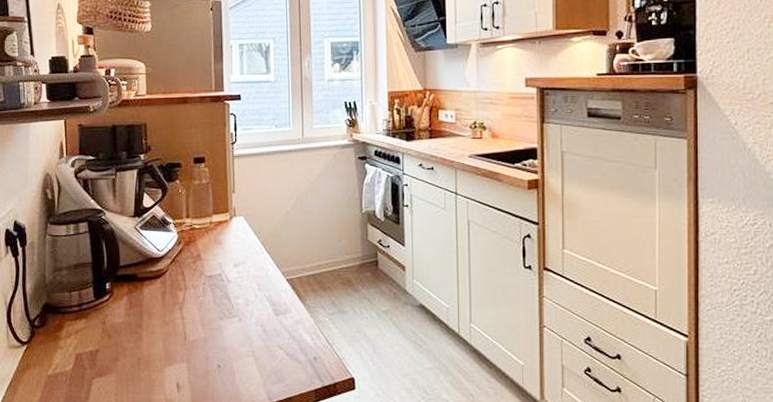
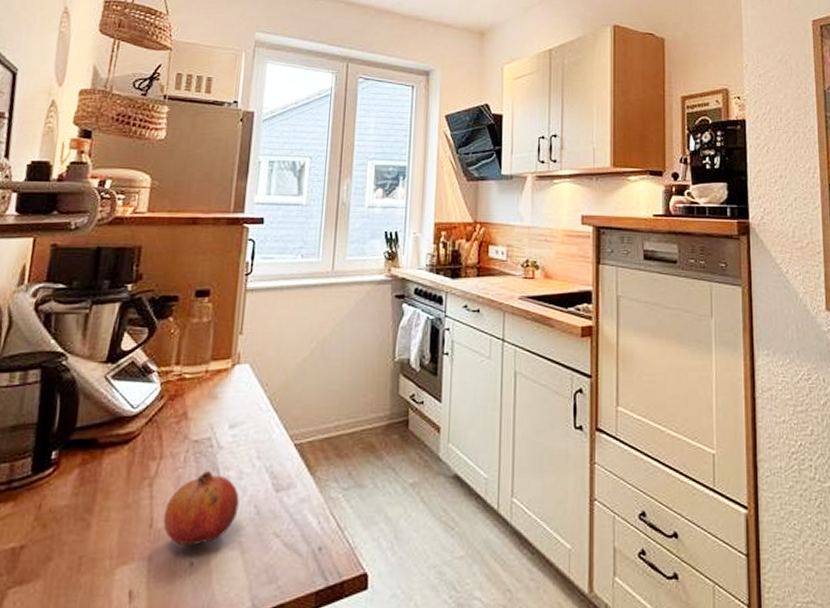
fruit: none [193,299,249,354] -> present [163,471,239,546]

